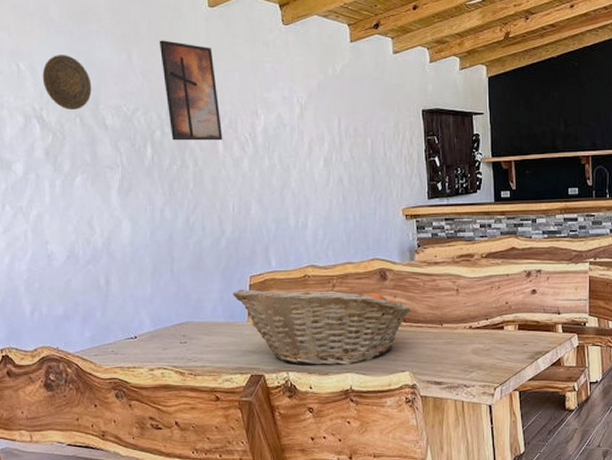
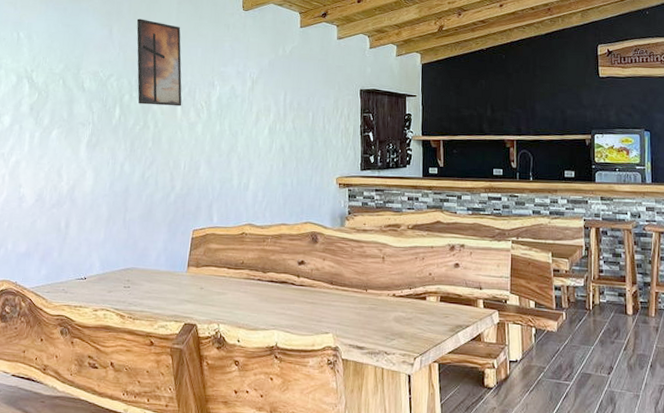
decorative plate: present [42,55,92,111] -> none [36,27,77,74]
fruit basket: present [233,283,411,366] -> none [176,241,338,323]

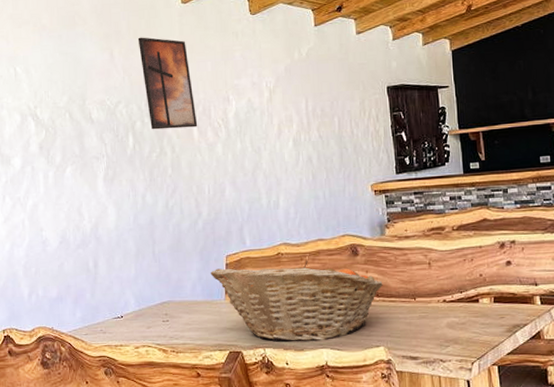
fruit basket: none [176,241,338,323] -> present [210,260,383,342]

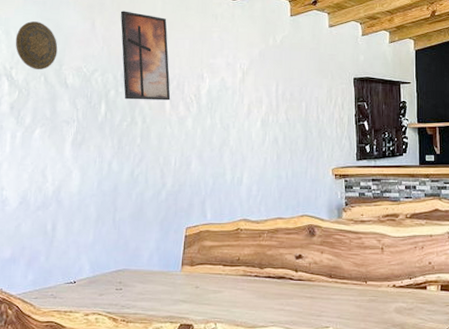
decorative plate: none [36,57,79,107] -> present [15,21,58,70]
fruit basket: present [210,260,383,342] -> none [169,237,337,319]

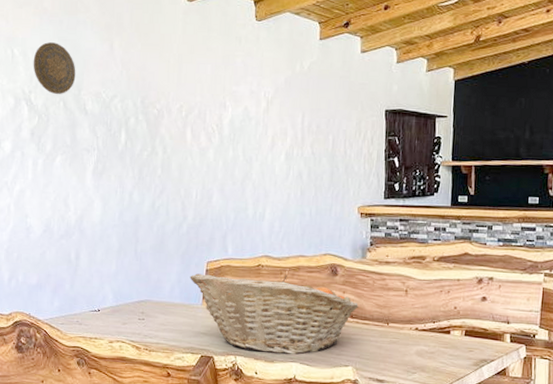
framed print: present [120,11,171,101] -> none [139,31,192,130]
fruit basket: none [169,237,337,319] -> present [190,273,358,355]

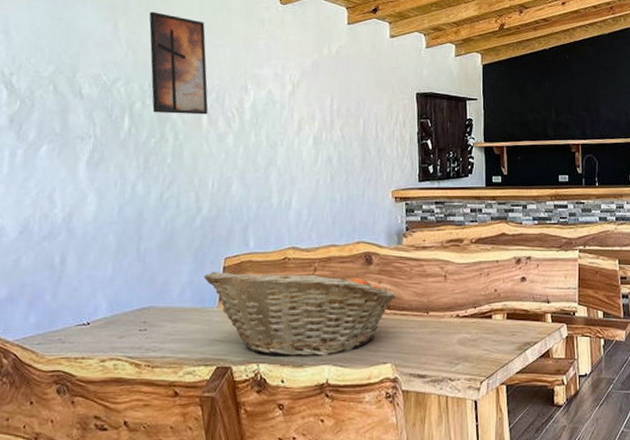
decorative plate: present [33,42,76,95] -> none [16,20,71,78]
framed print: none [139,31,192,130] -> present [149,12,209,115]

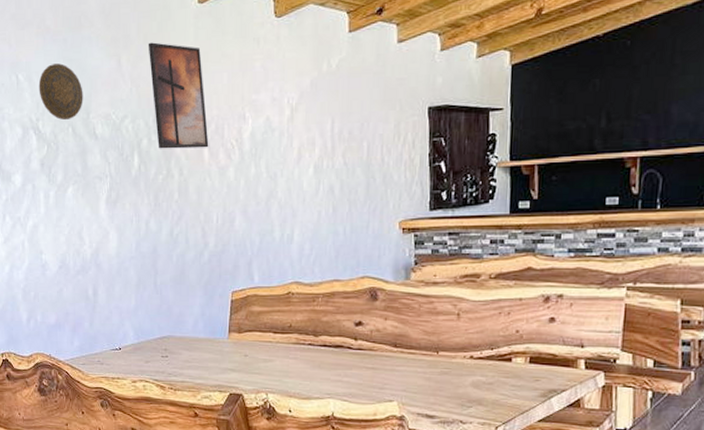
decorative plate: none [16,20,71,78] -> present [38,63,83,121]
fruit basket: present [204,267,396,357] -> none [214,302,403,391]

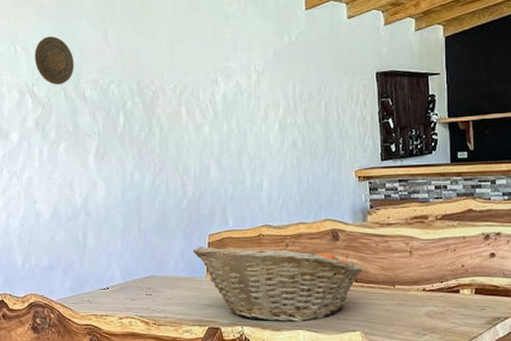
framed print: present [148,42,209,149] -> none [131,18,186,110]
fruit basket: none [214,302,403,391] -> present [193,242,362,323]

